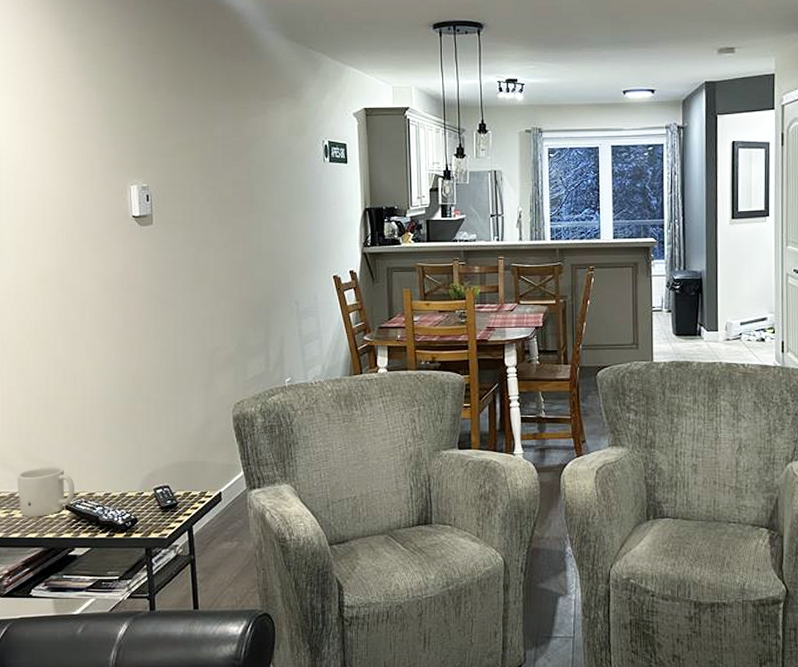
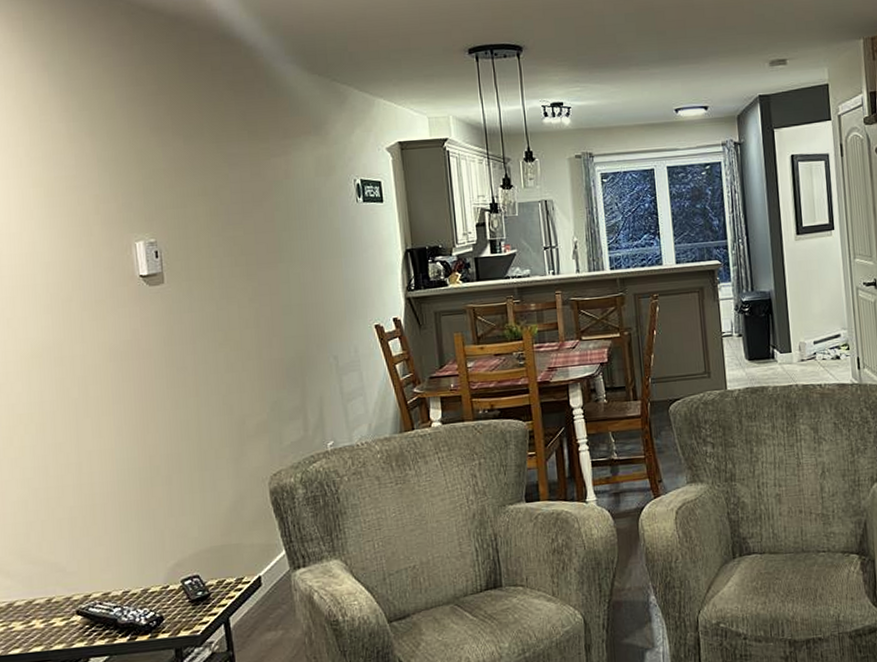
mug: present [17,467,74,518] -> none [15,566,86,629]

